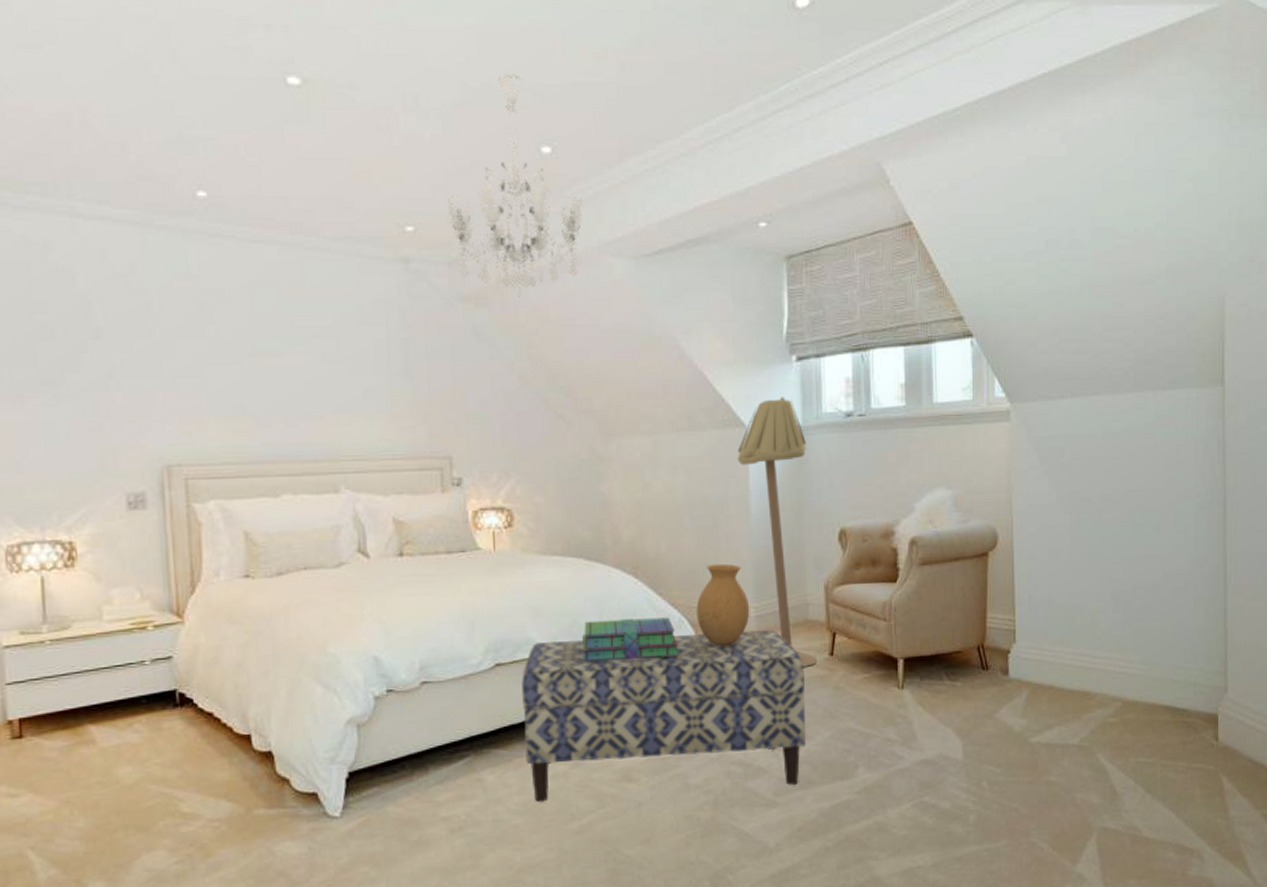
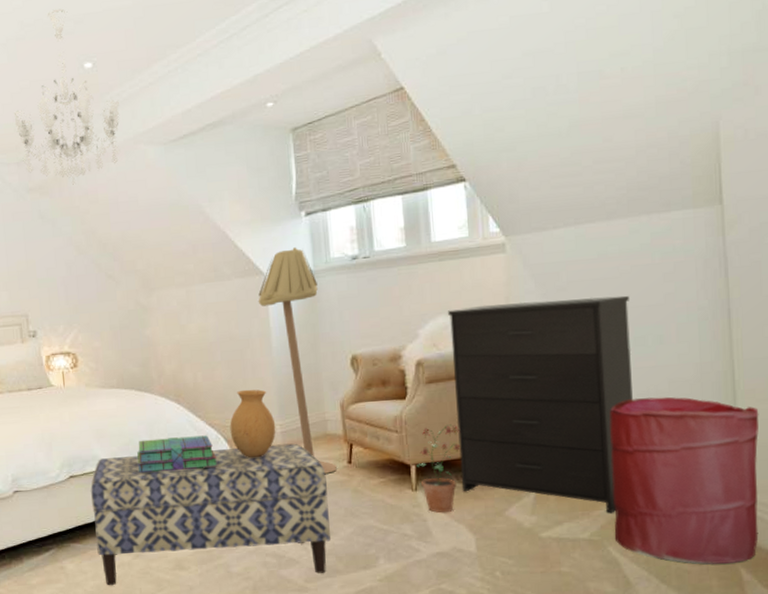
potted plant: none [904,613,952,715] -> present [416,424,461,513]
dresser: none [946,477,1131,717] -> present [447,295,633,514]
laundry hamper: none [1104,590,1247,773] -> present [609,396,759,565]

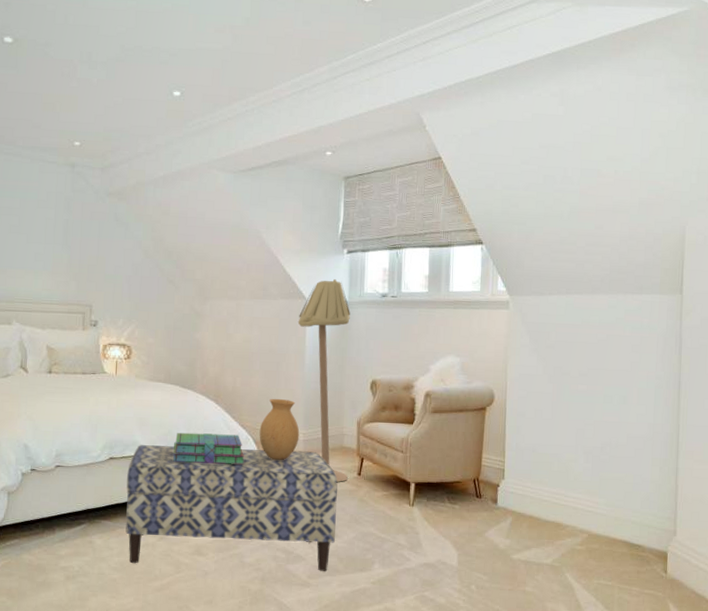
chandelier: present [13,8,121,185] -> none [104,40,199,196]
potted plant: present [416,424,461,513] -> none [416,451,455,529]
dresser: present [447,295,633,514] -> none [451,351,603,544]
laundry hamper: present [609,396,759,565] -> none [572,447,695,598]

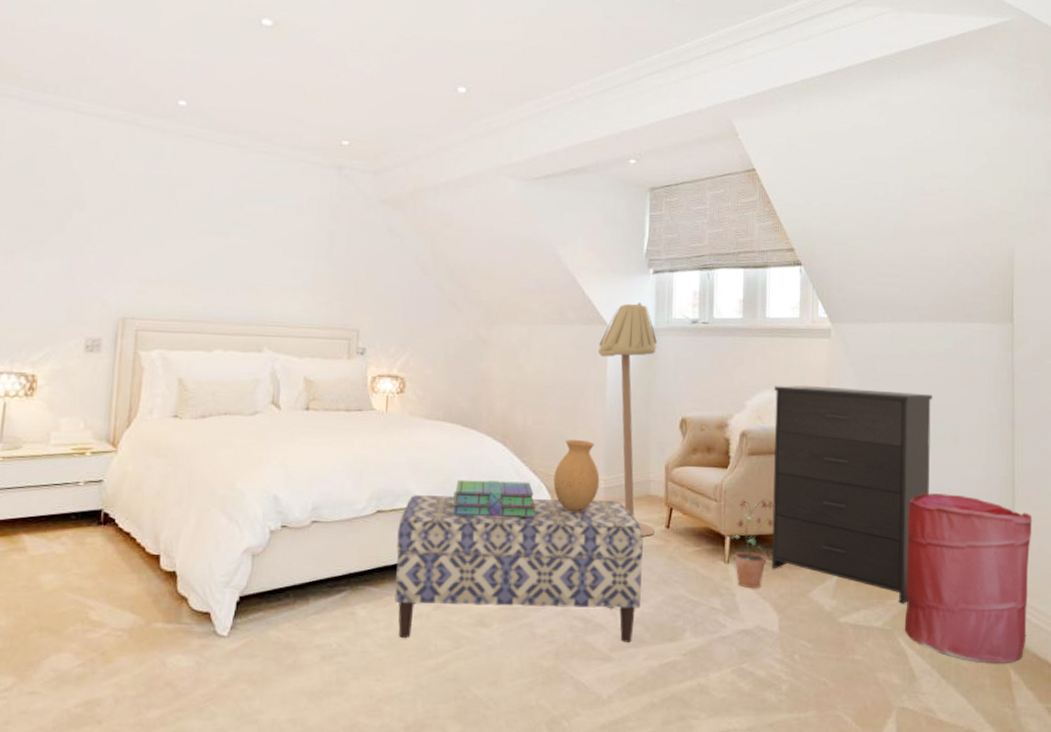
potted plant: none [416,451,455,529] -> present [731,498,774,589]
dresser: none [451,351,603,544] -> present [771,385,932,604]
laundry hamper: none [572,447,695,598] -> present [904,493,1033,663]

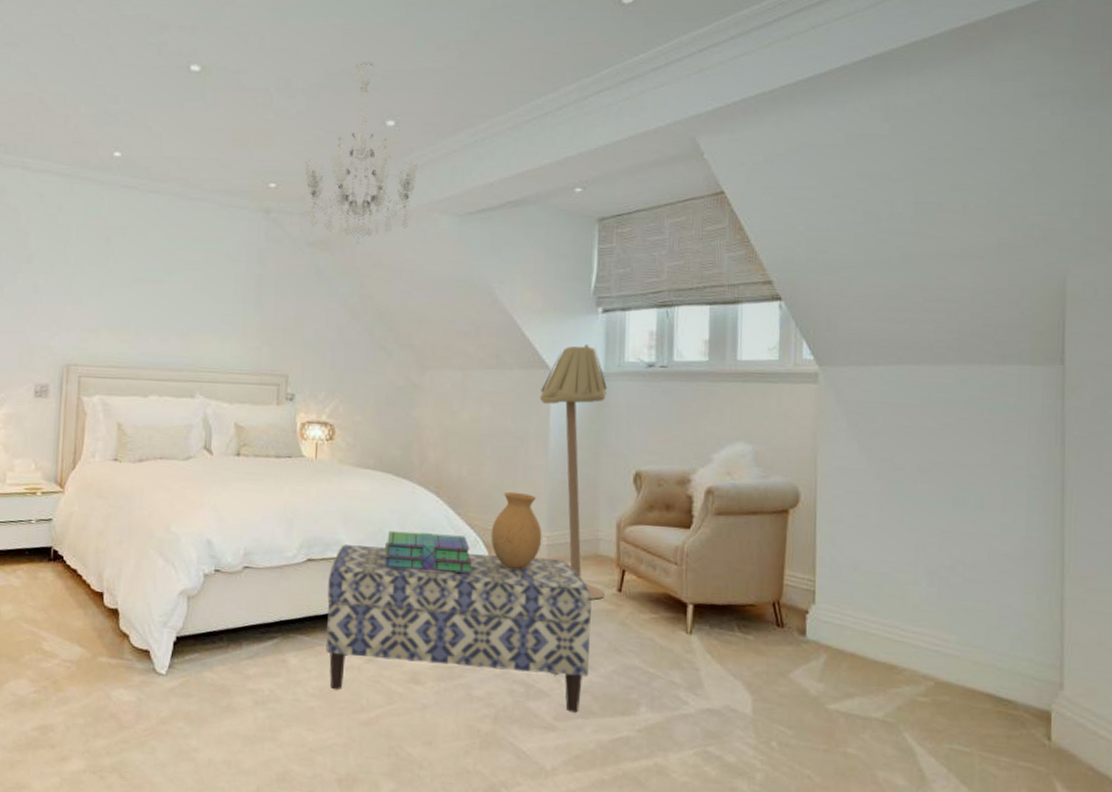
chandelier: none [378,29,487,204] -> present [305,61,418,245]
potted plant: present [731,498,774,589] -> none [694,564,747,665]
dresser: present [771,385,932,604] -> none [743,437,951,694]
laundry hamper: present [904,493,1033,663] -> none [912,566,1089,774]

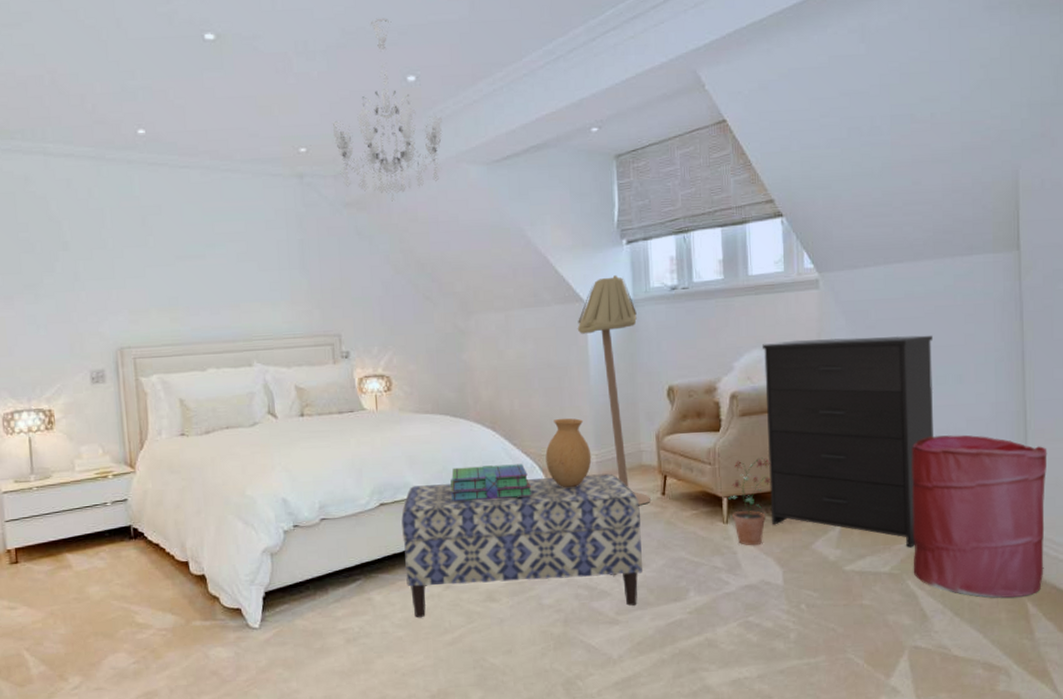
potted plant: none [694,564,747,665] -> present [728,457,771,546]
dresser: none [743,437,951,694] -> present [761,335,933,548]
laundry hamper: none [912,566,1089,774] -> present [911,434,1047,598]

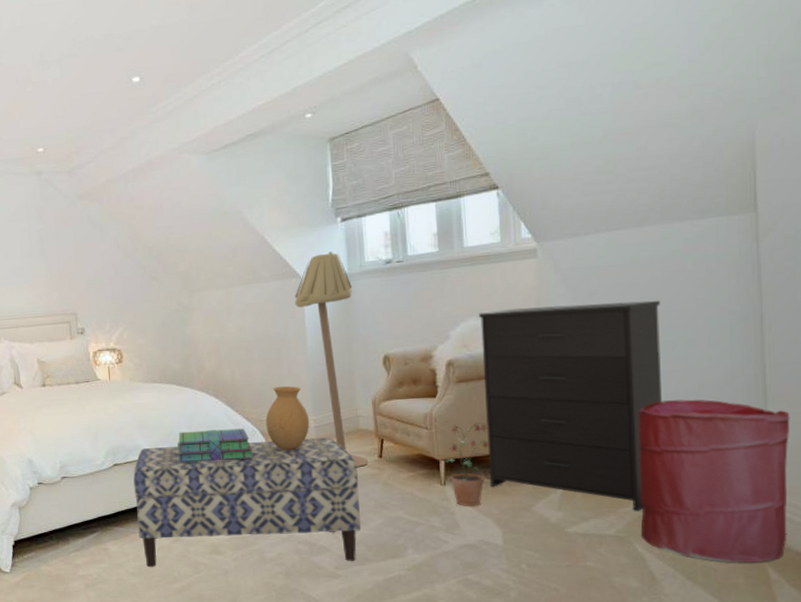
chandelier: present [332,18,443,202] -> none [66,26,165,192]

